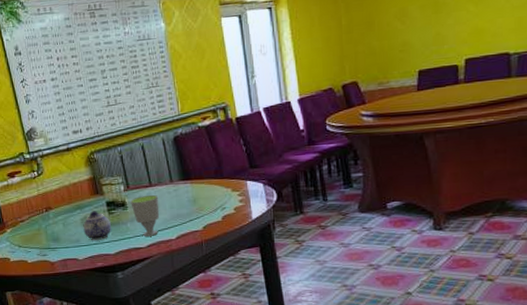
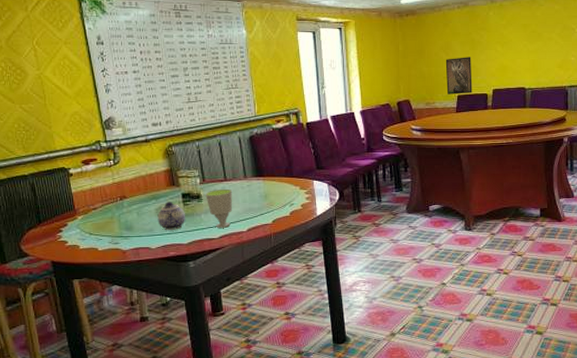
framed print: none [401,22,438,71] -> present [445,57,472,94]

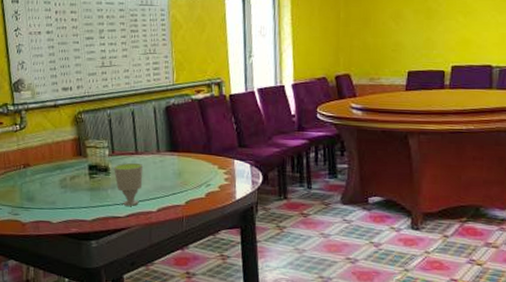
teapot: present [157,201,185,230] -> none [61,173,91,204]
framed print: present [445,57,472,94] -> none [394,27,427,70]

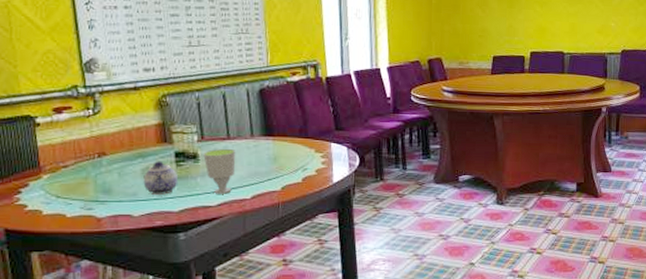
teapot: none [61,173,91,204] -> present [143,161,178,195]

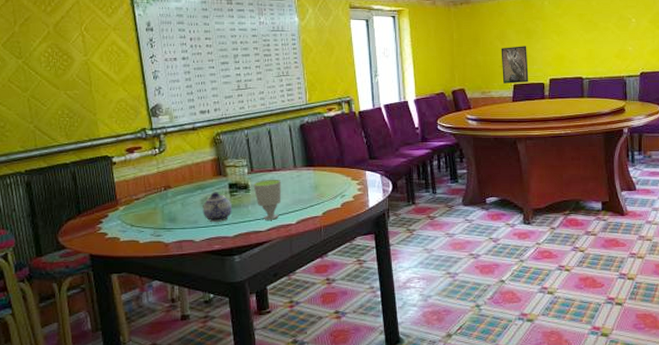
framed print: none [481,15,509,55] -> present [501,46,529,84]

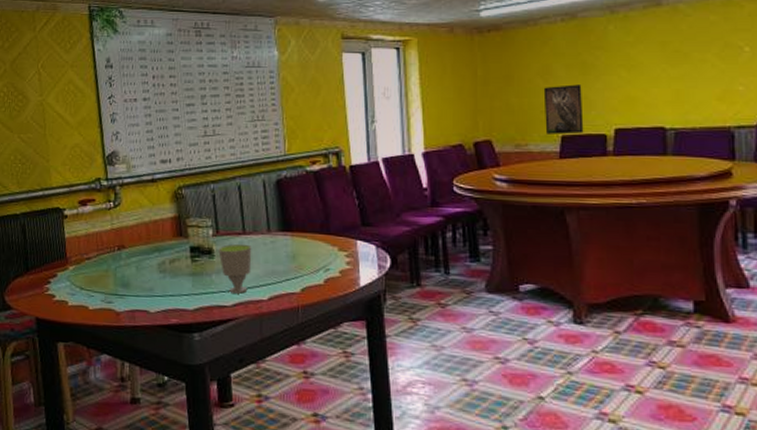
teapot: present [203,192,232,222] -> none [159,255,193,291]

